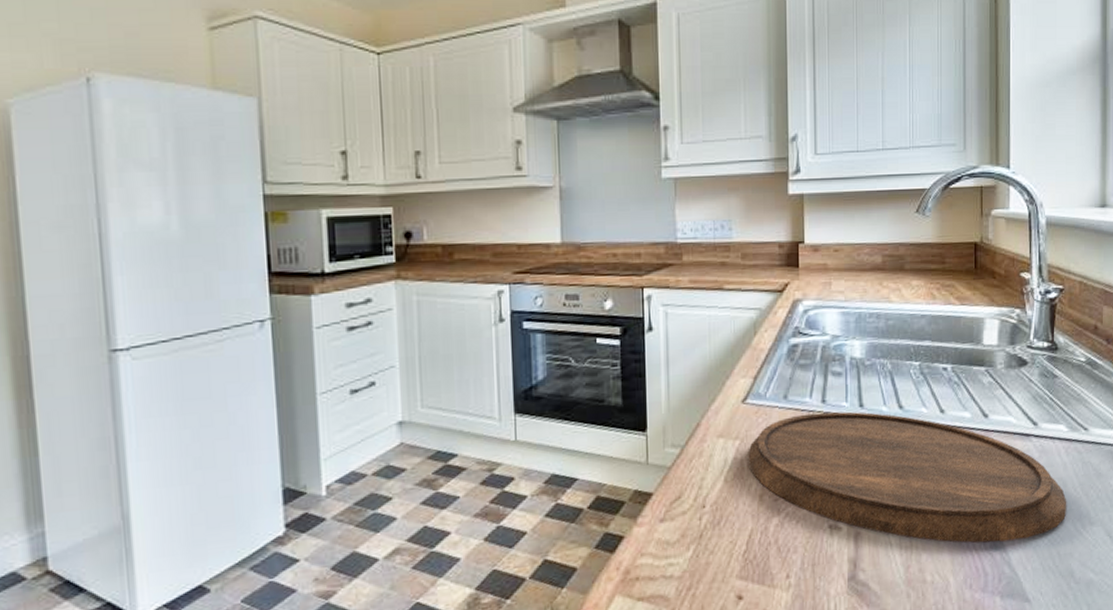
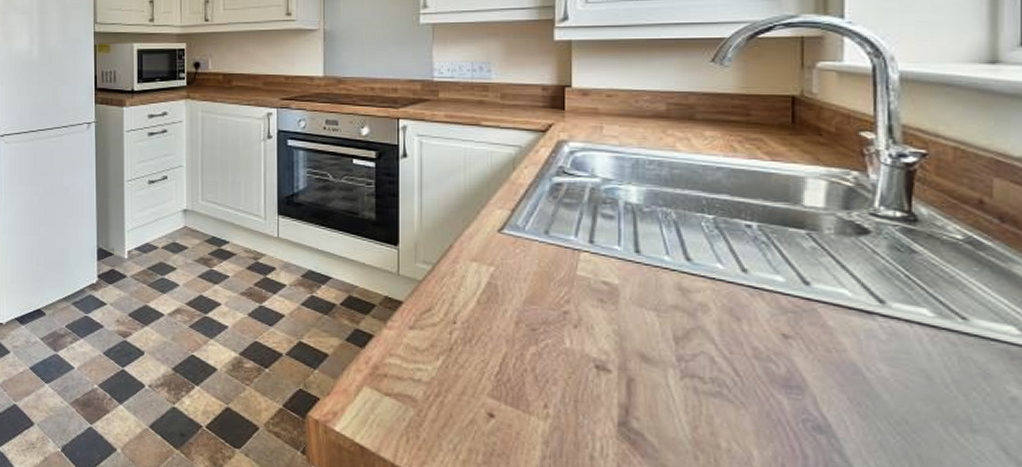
cutting board: present [748,411,1067,543] -> none [503,251,933,429]

